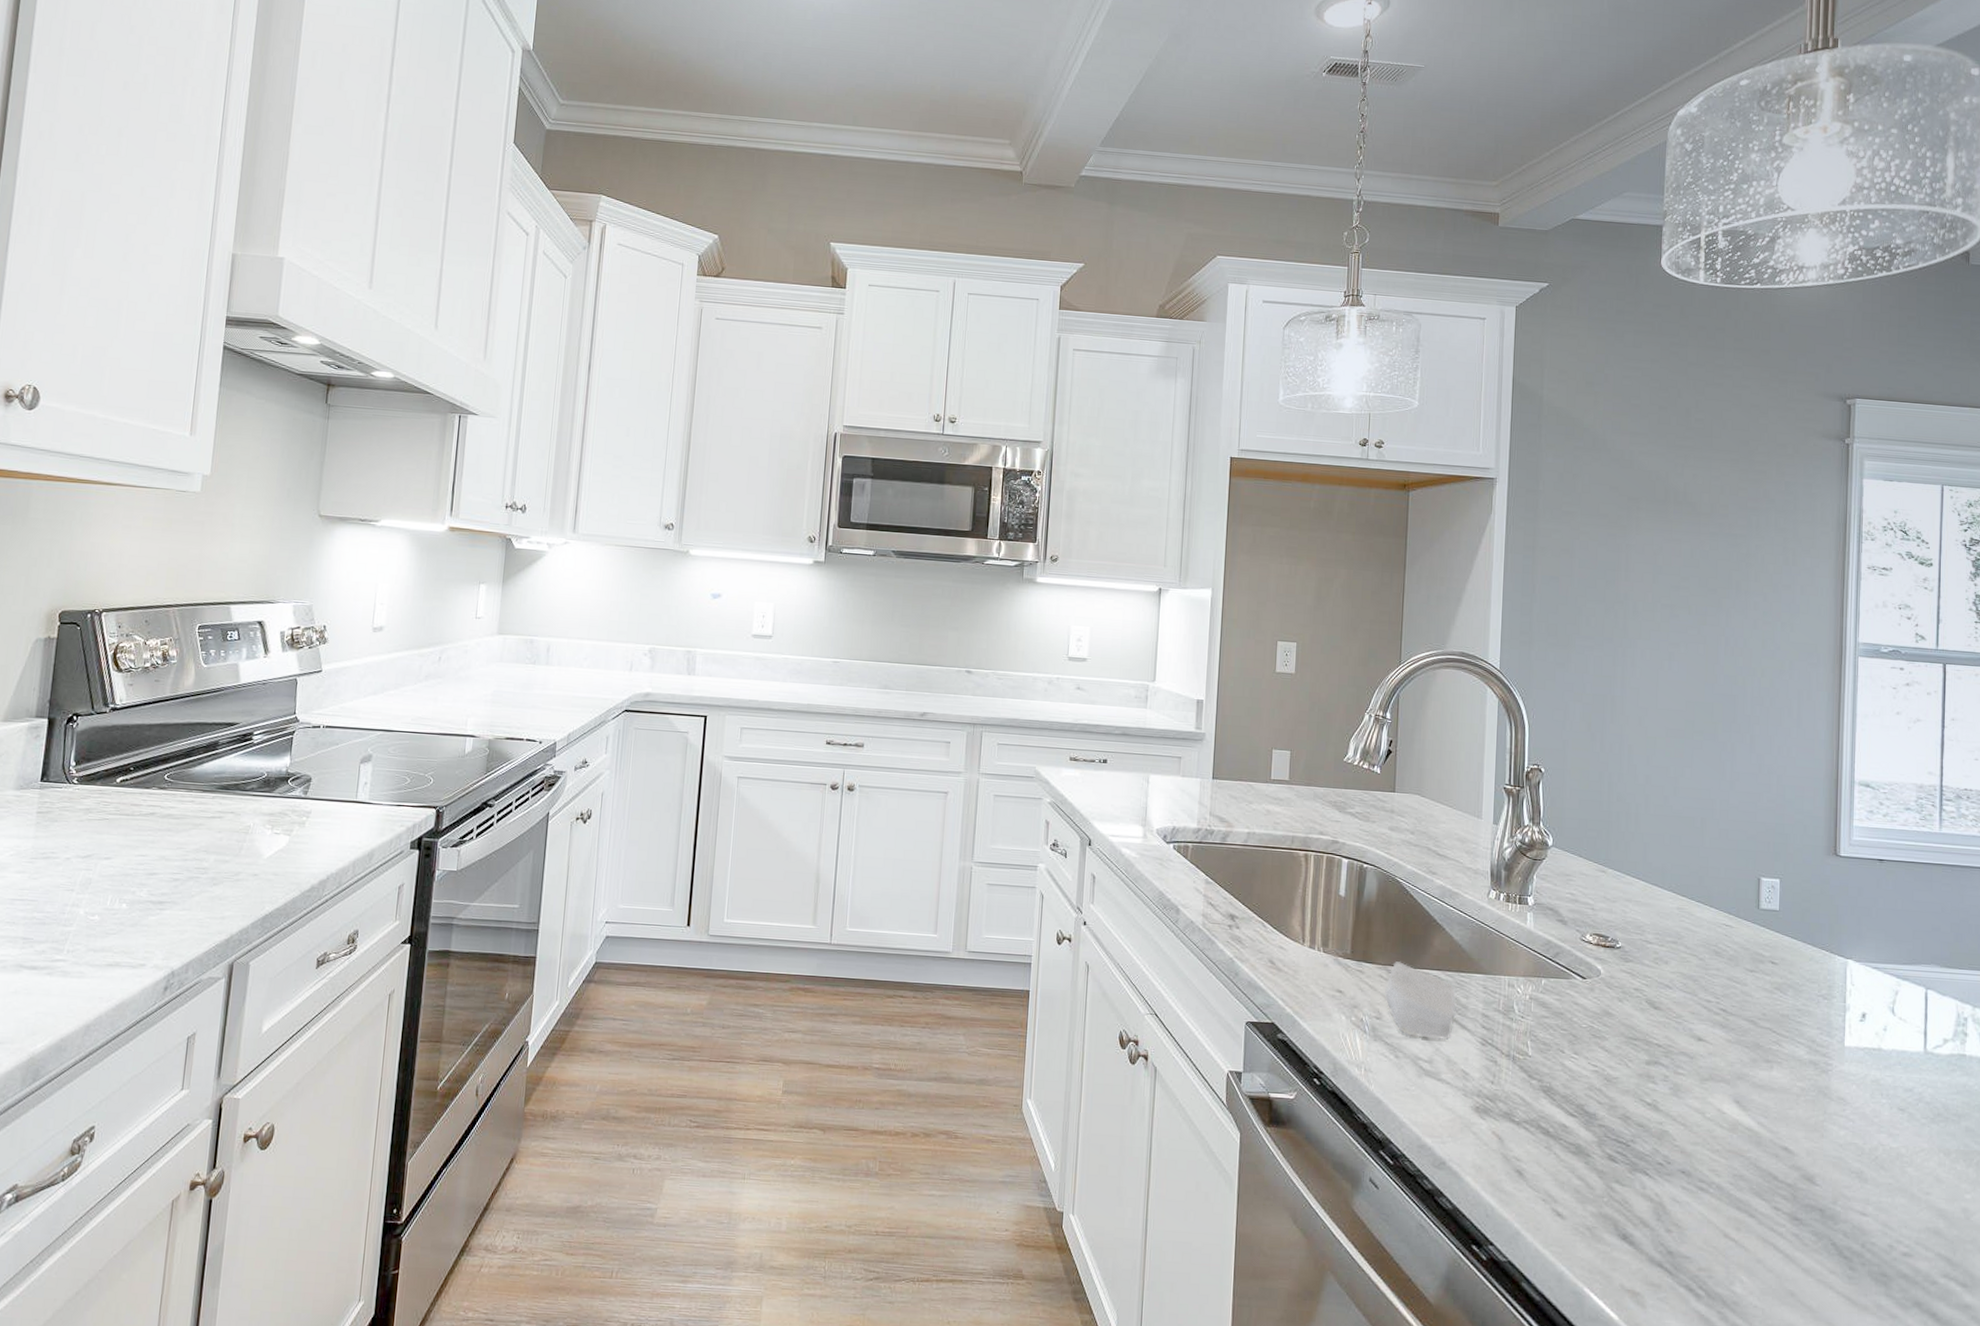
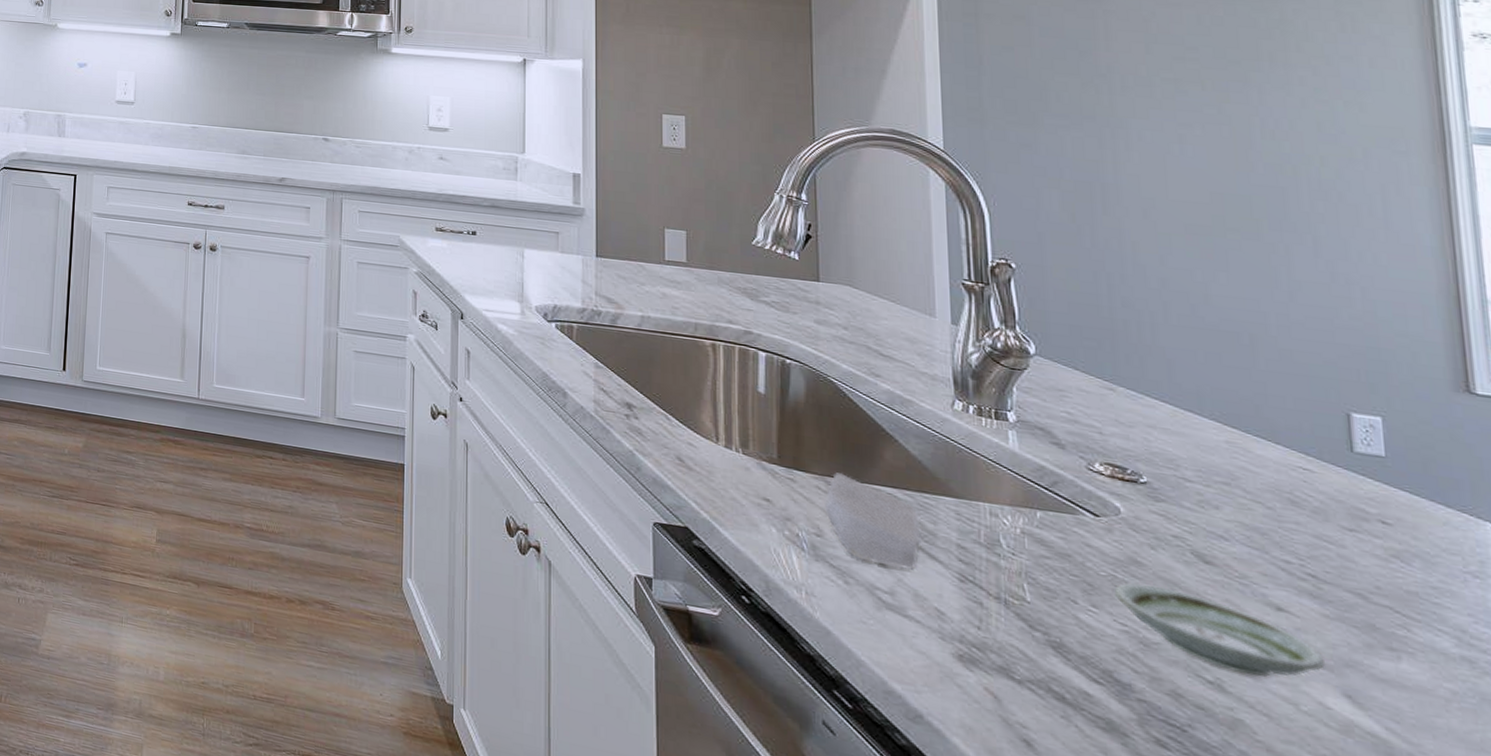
saucer: none [1591,1030,1726,1095] -> present [1115,582,1326,677]

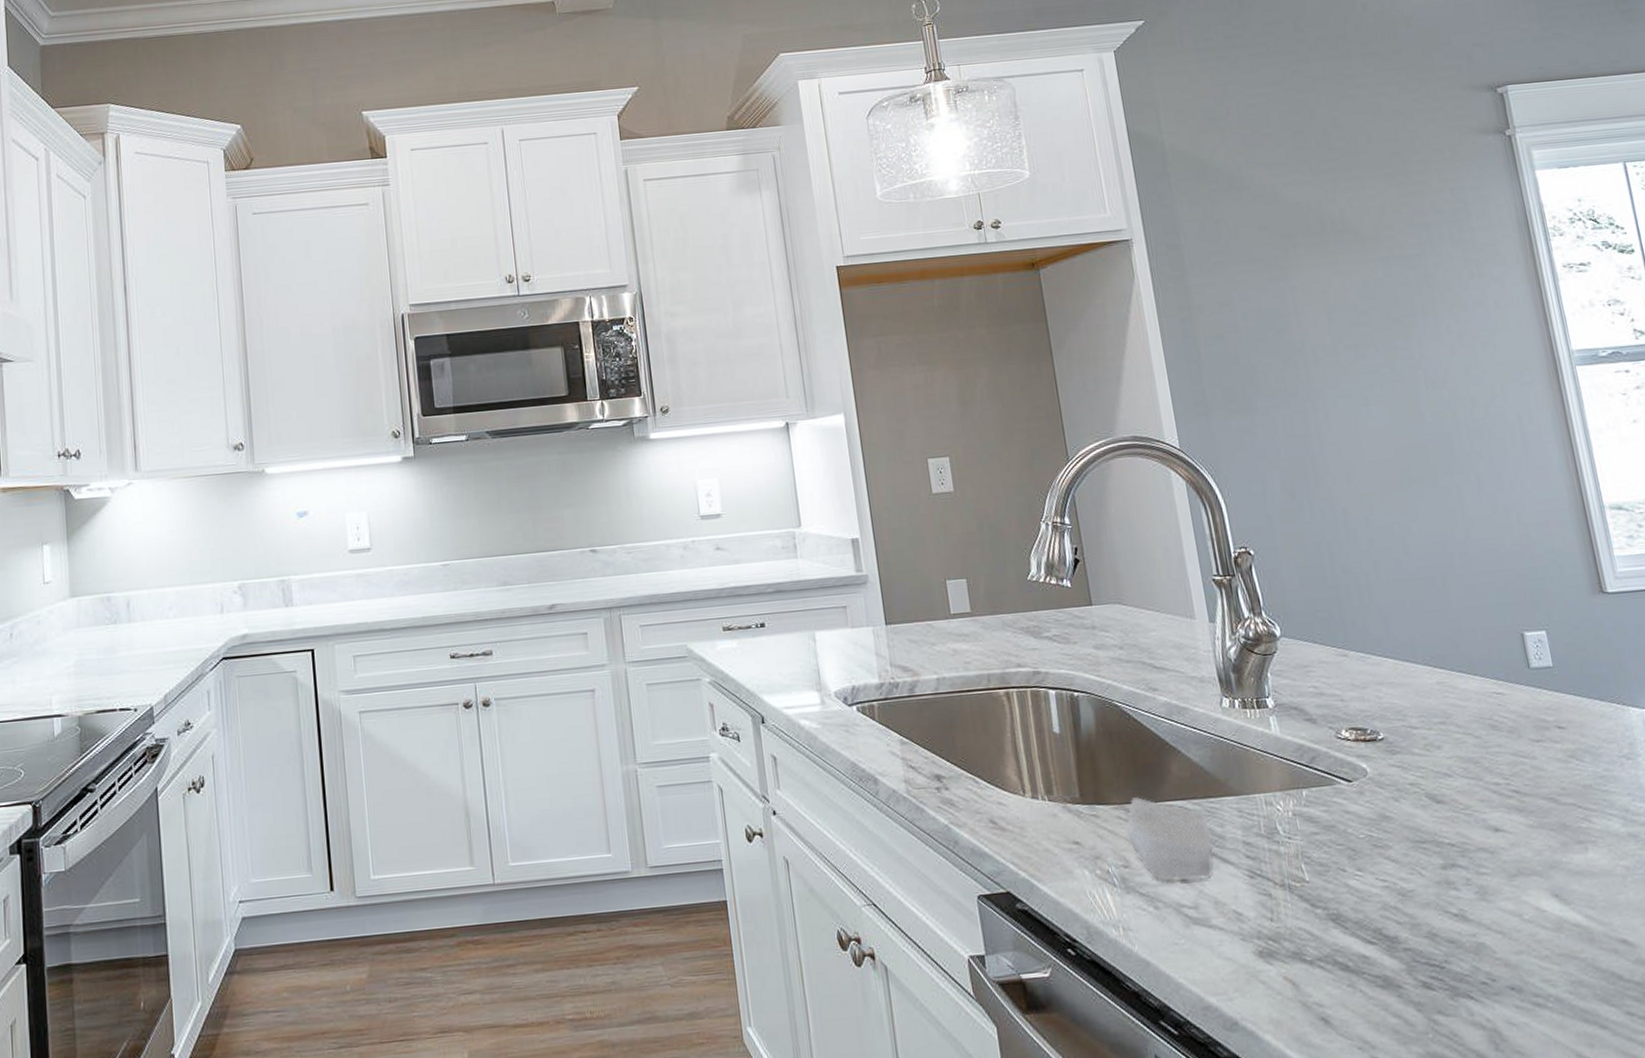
saucer: present [1115,582,1326,677] -> none [1373,835,1537,900]

